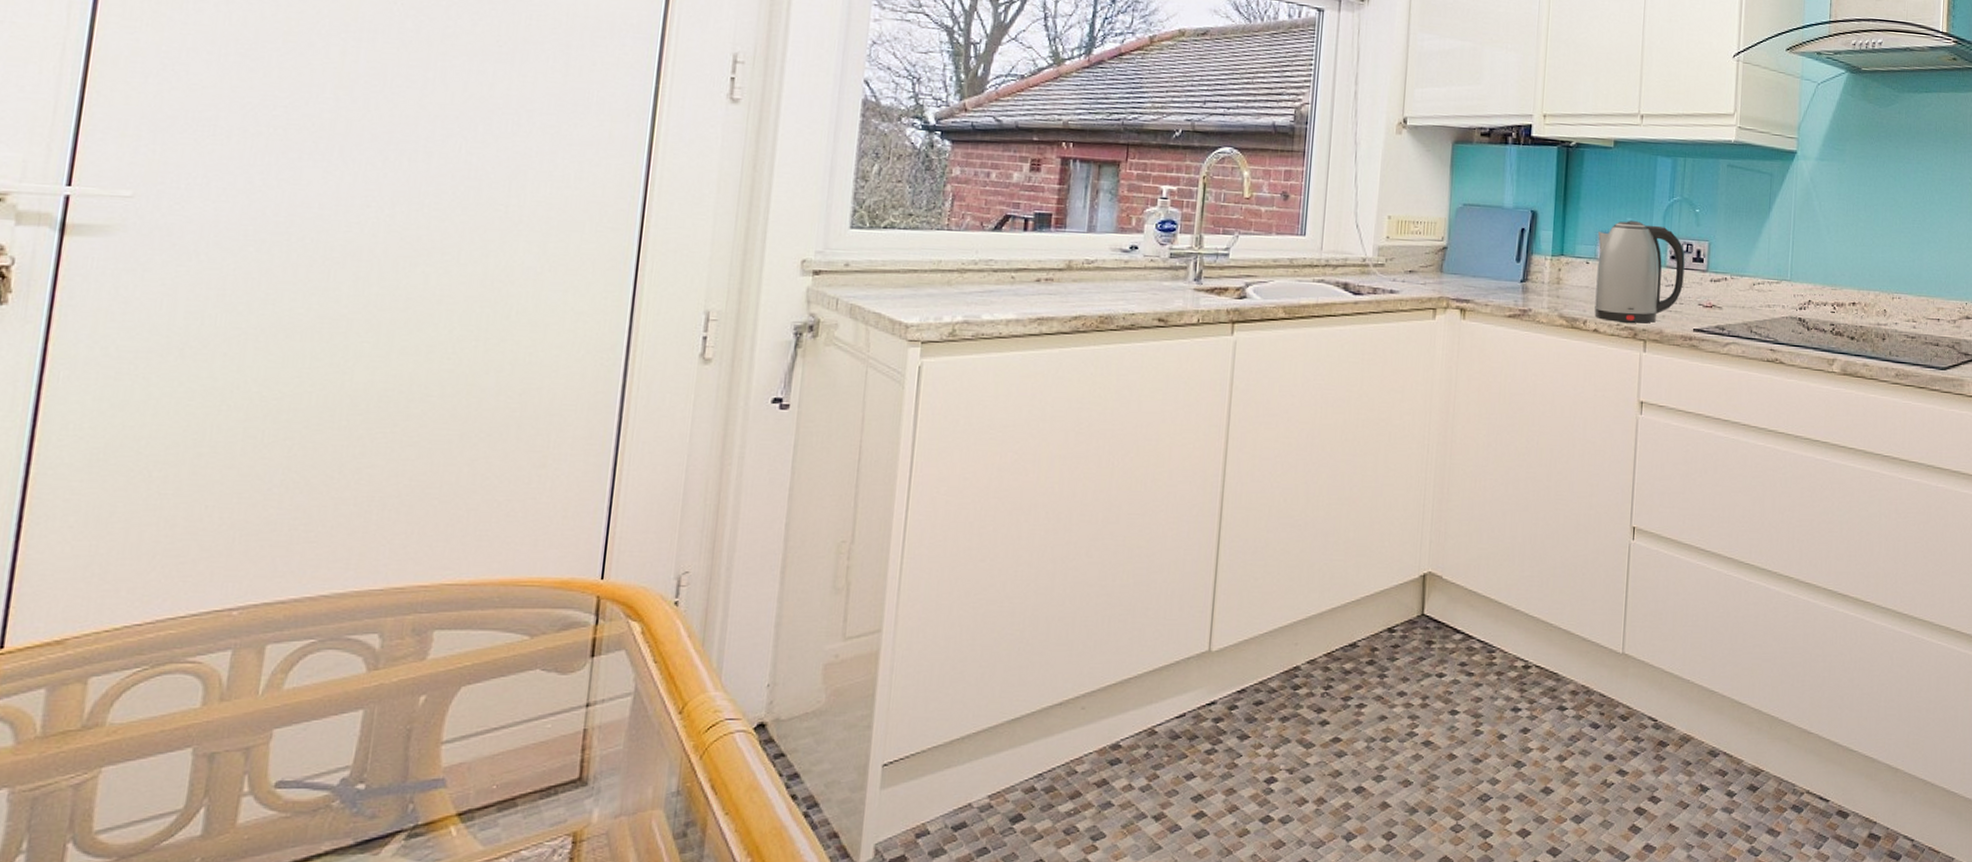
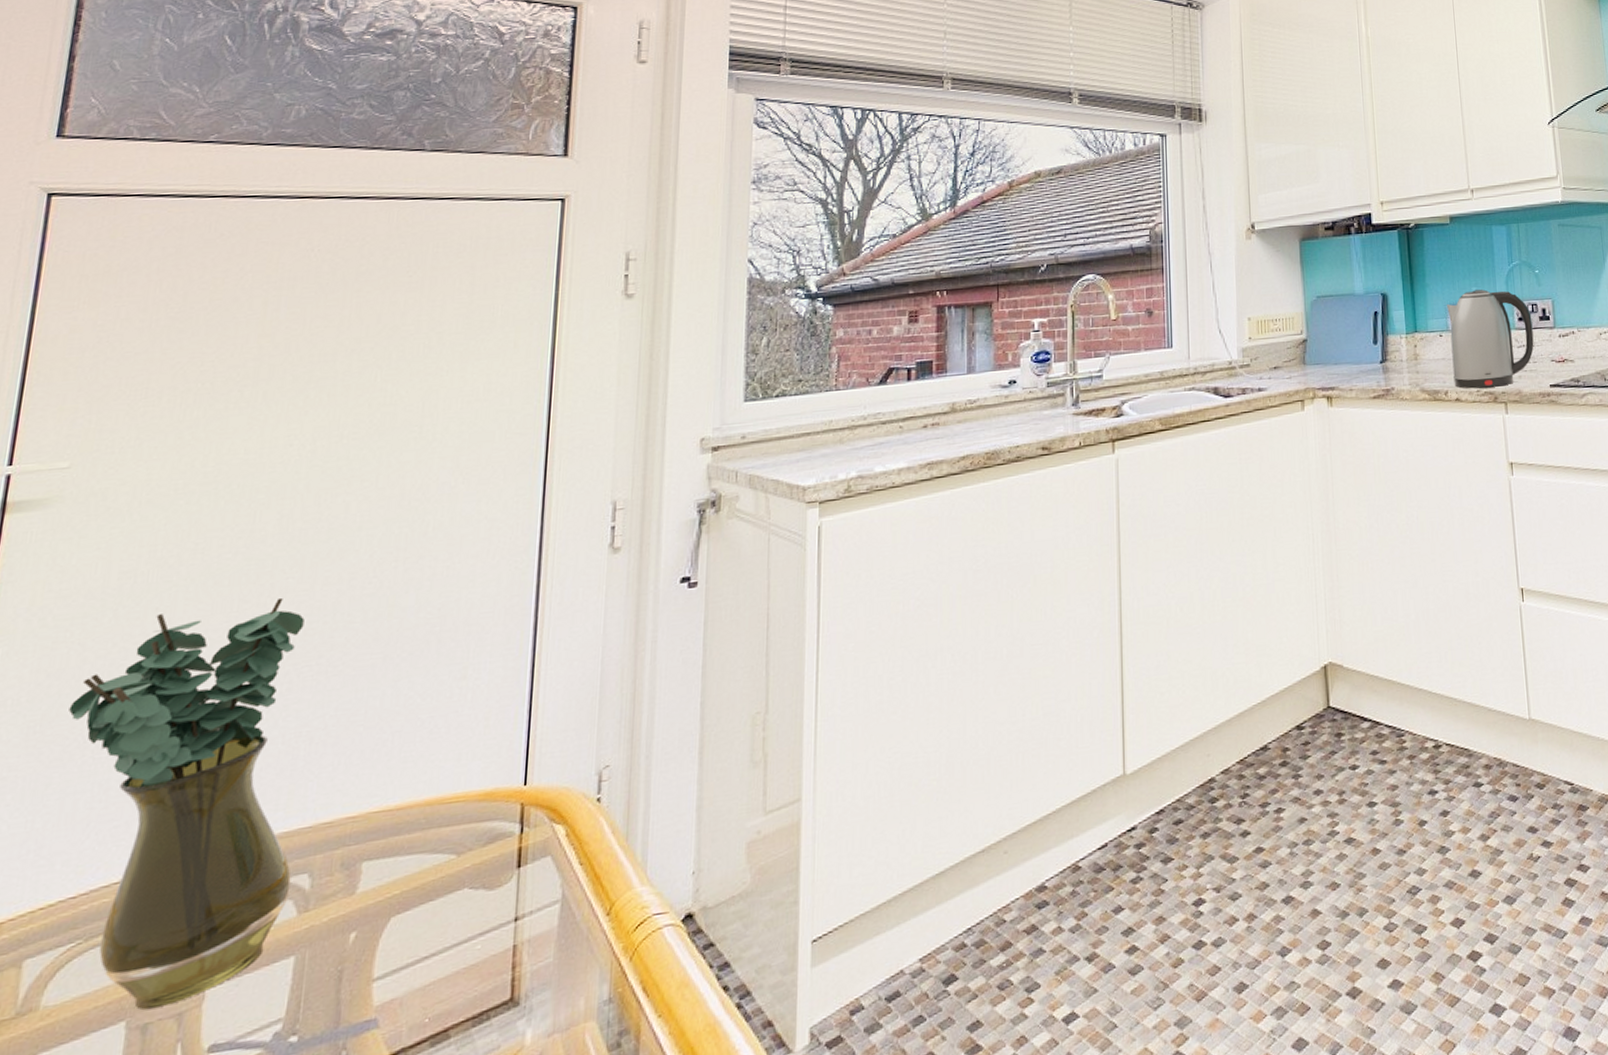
vase: none [133,360,379,740] -> present [69,597,305,1010]

